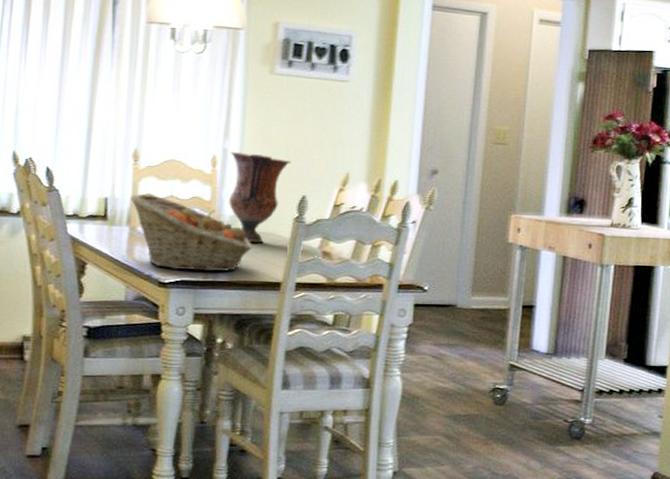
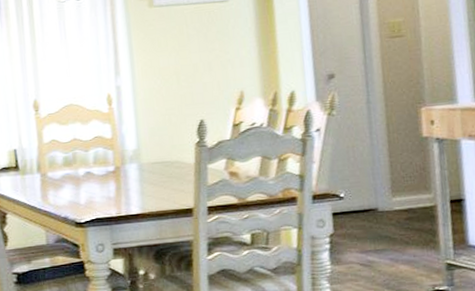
fruit basket: present [131,193,252,272] -> none [37,140,159,209]
vase: present [229,151,292,244] -> none [123,86,184,173]

